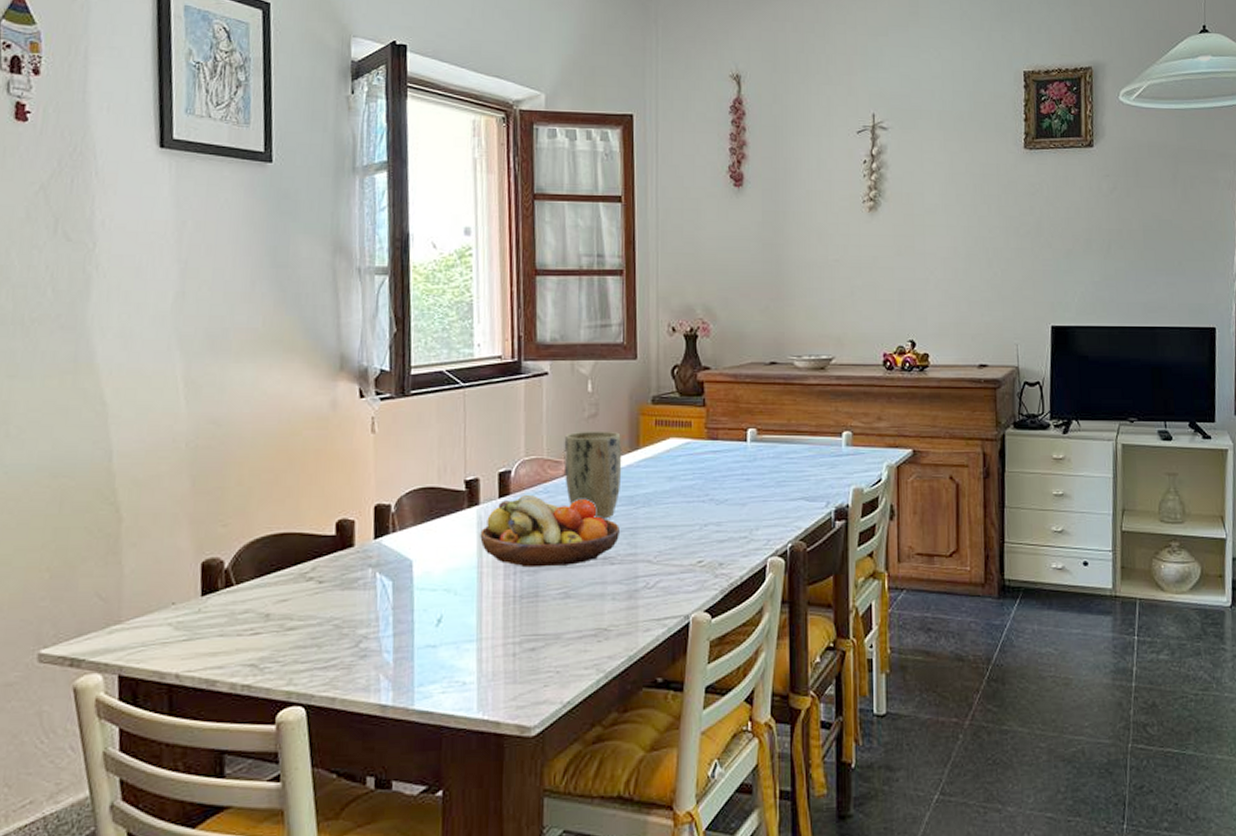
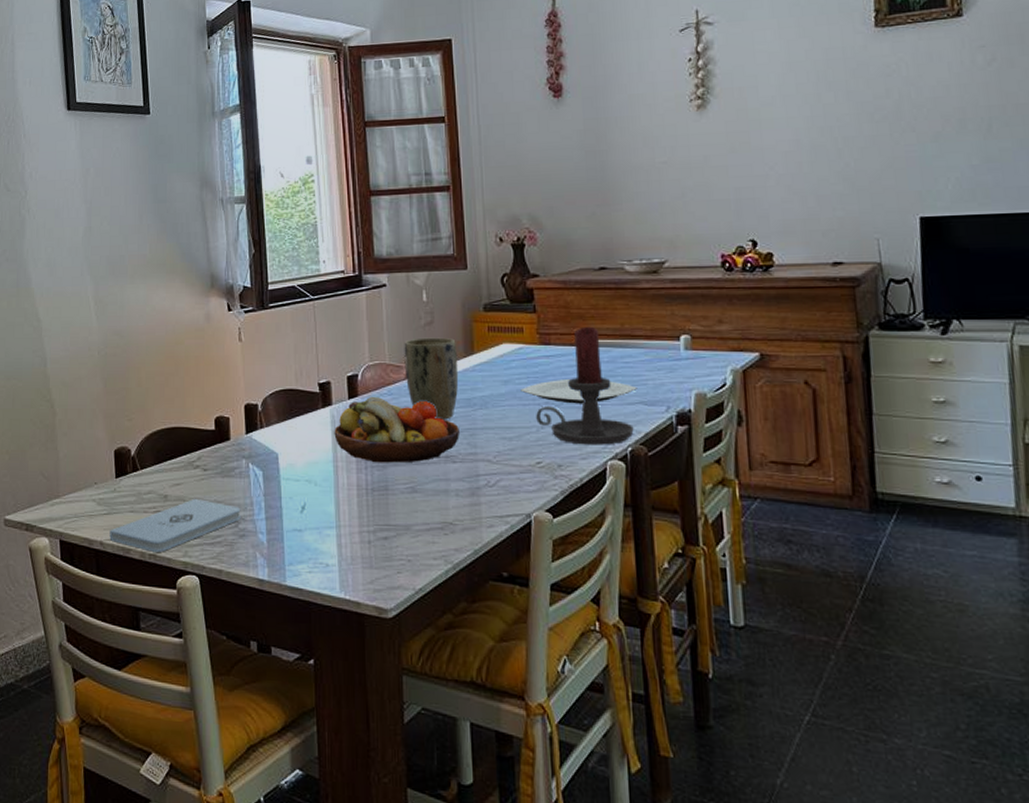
notepad: none [188,615,363,682] -> present [109,498,241,552]
plate: none [685,475,800,501] -> present [520,379,637,404]
candle holder: none [700,421,795,542] -> present [536,326,634,445]

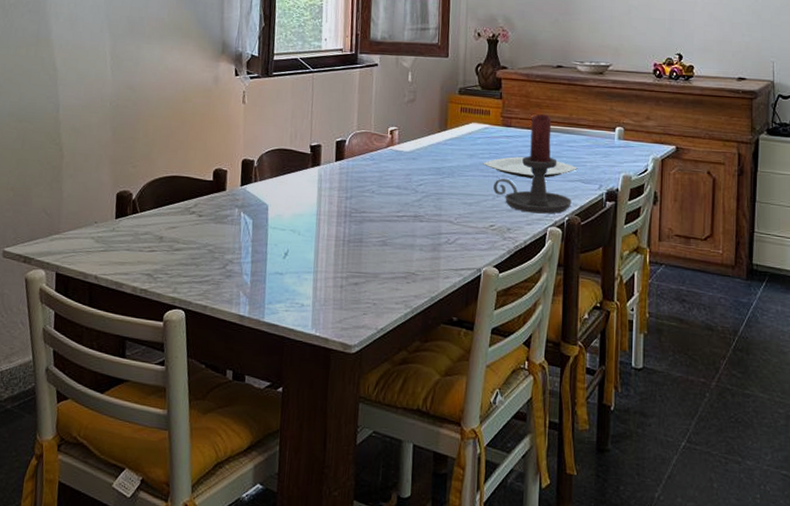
notepad: present [109,498,241,552] -> none [104,240,230,288]
fruit bowl: present [334,396,459,463] -> none [320,160,428,220]
plant pot: present [404,337,459,420] -> none [386,112,433,184]

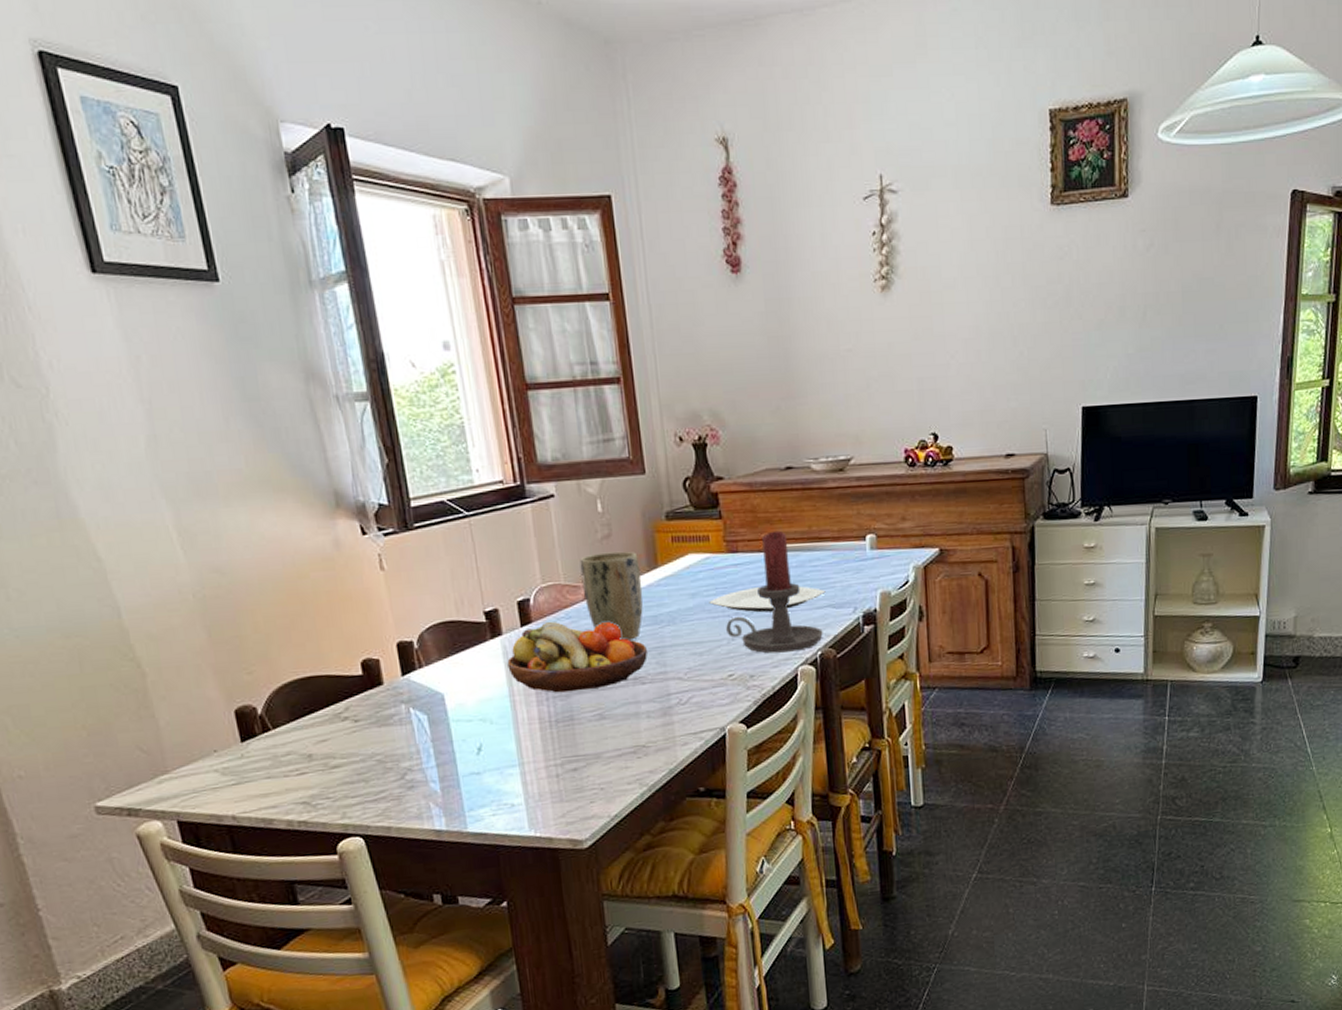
fruit bowl: none [320,160,428,220] -> present [507,621,647,693]
plant pot: none [386,112,433,184] -> present [579,551,643,641]

